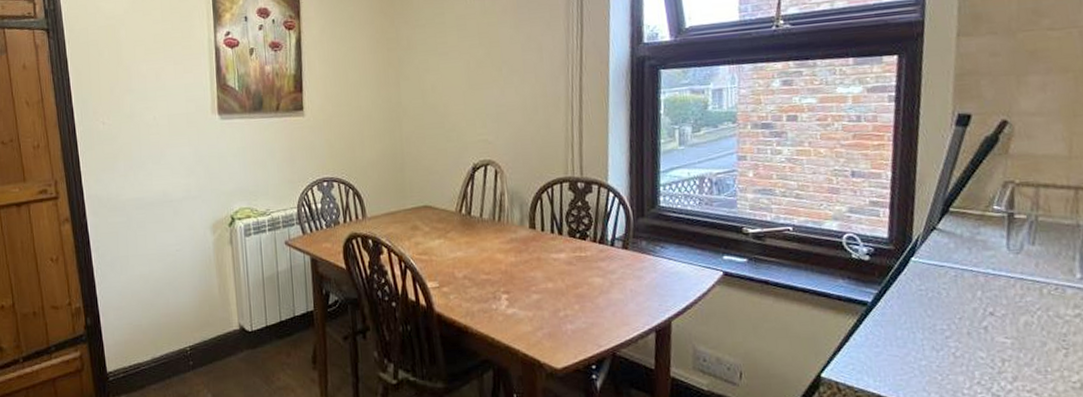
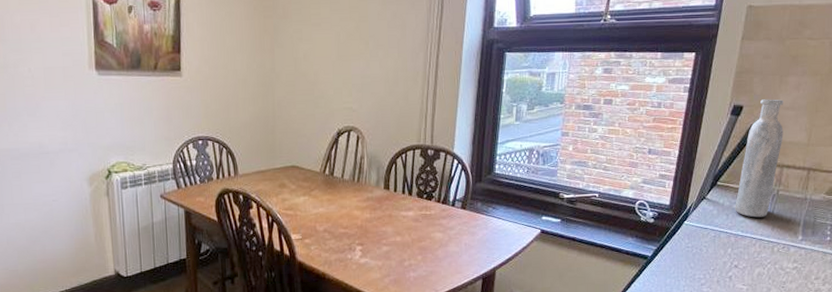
bottle: none [978,104,1034,251] -> present [735,99,784,218]

